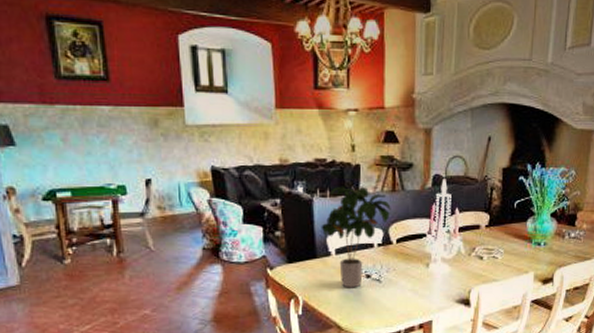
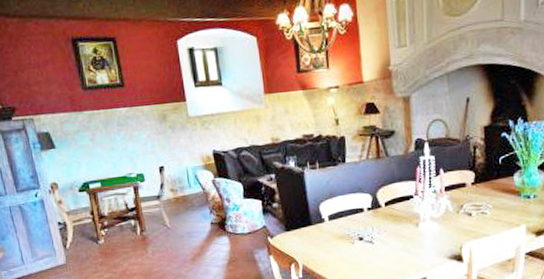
potted plant: present [321,186,391,288] -> none [313,157,377,251]

